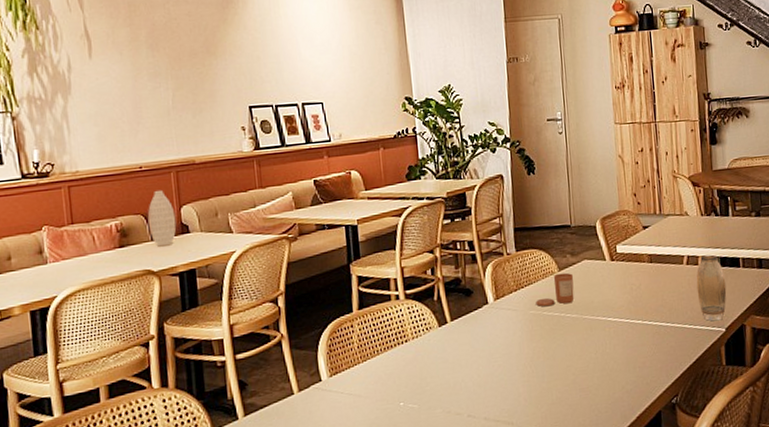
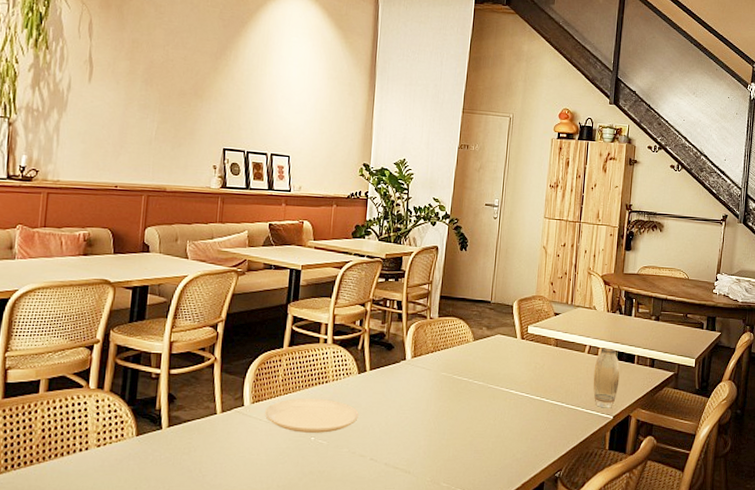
vase: present [147,190,177,247] -> none [113,209,140,261]
plate: none [345,359,447,400] -> present [265,398,359,433]
candle: present [536,272,575,307] -> none [448,343,486,372]

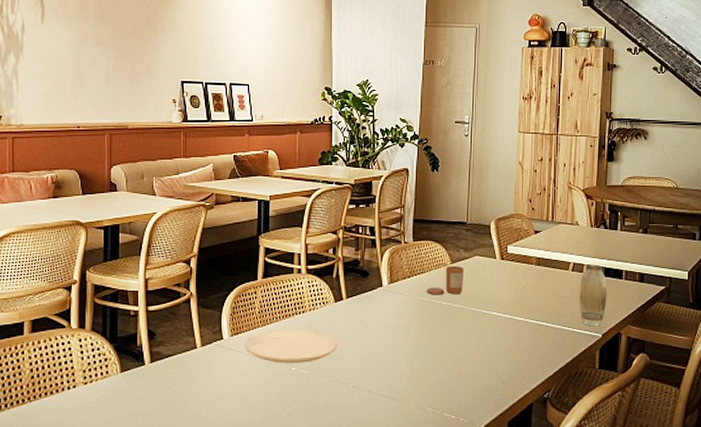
candle: none [448,343,486,372] -> present [426,266,465,295]

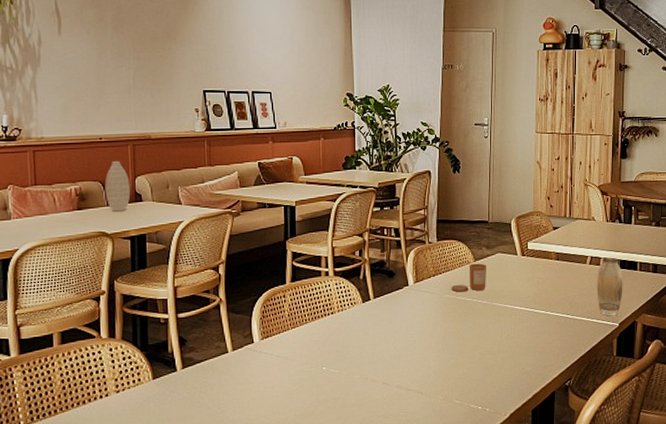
vase: none [80,149,106,201] -> present [104,160,131,212]
plate: present [245,328,338,363] -> none [275,329,367,364]

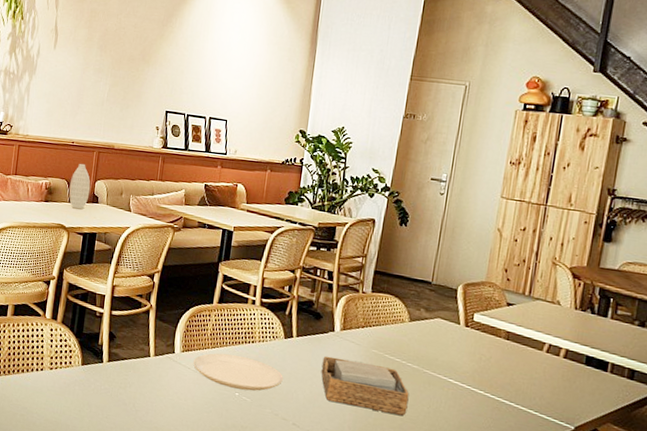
plate: none [275,329,367,364] -> present [193,353,283,391]
napkin holder: none [401,308,483,353] -> present [321,356,409,416]
candle: present [451,263,487,292] -> none [380,323,424,354]
vase: present [597,257,623,317] -> none [550,348,587,418]

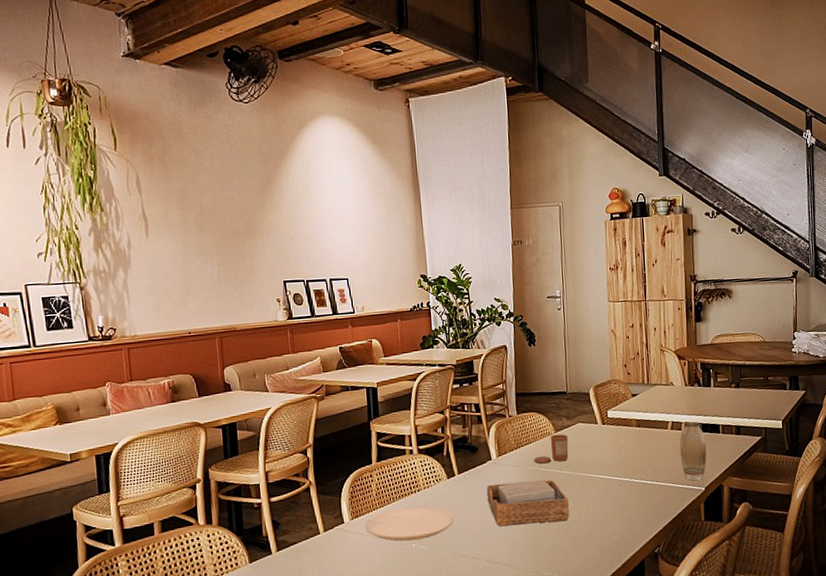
vase: present [68,163,91,210] -> none [195,353,220,403]
candle: none [380,323,424,354] -> present [534,434,569,464]
vase: none [550,348,587,418] -> present [679,421,707,481]

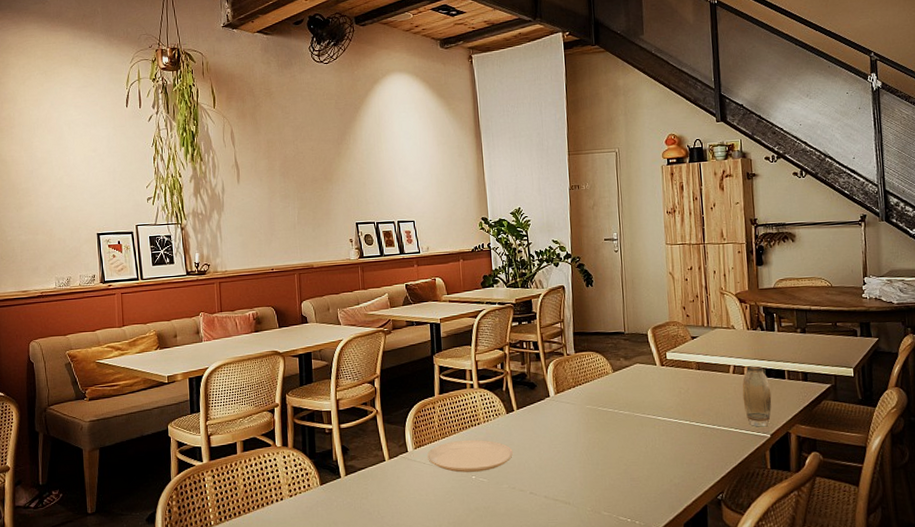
napkin holder: present [486,479,569,526] -> none [544,419,628,464]
candle: present [534,434,569,464] -> none [592,374,627,403]

